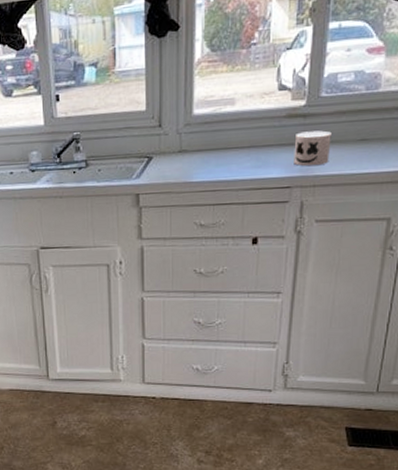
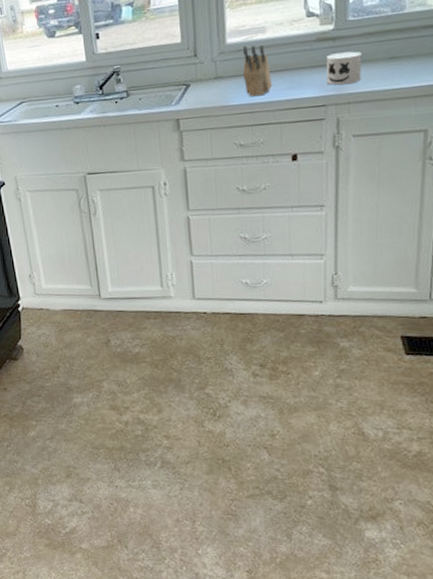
knife block: none [209,117,237,174] -> present [243,45,272,97]

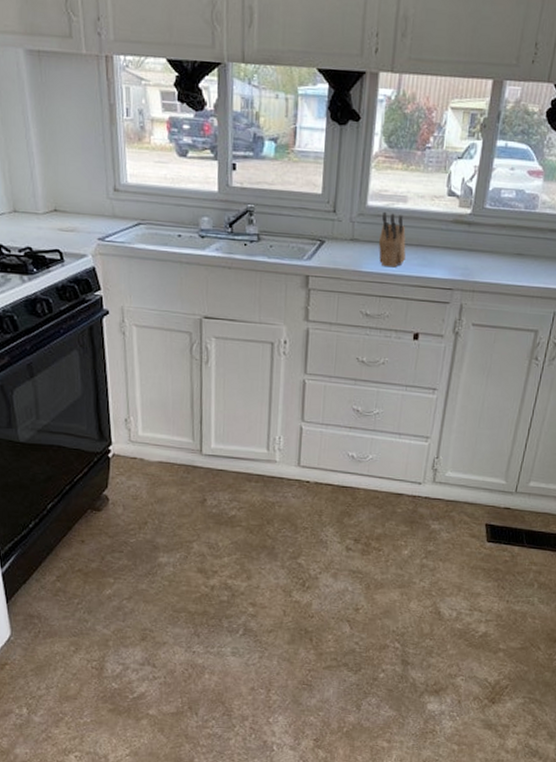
mug: present [326,51,362,85] -> none [457,238,492,273]

